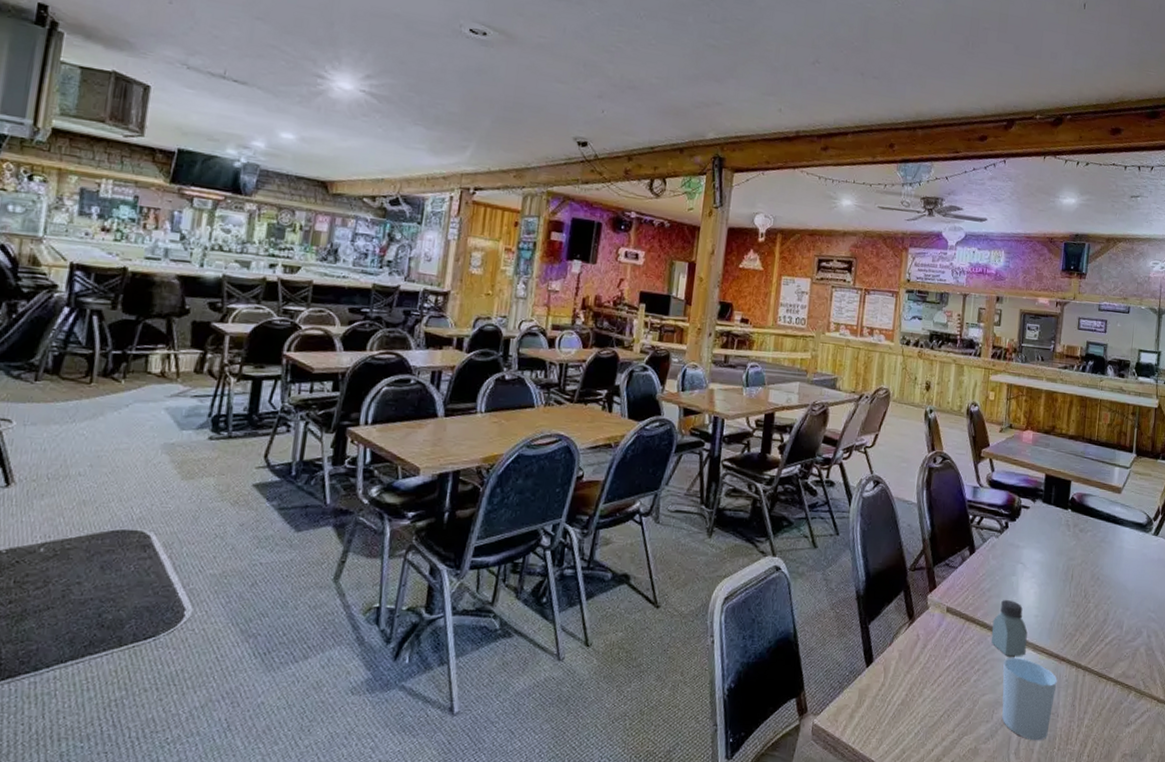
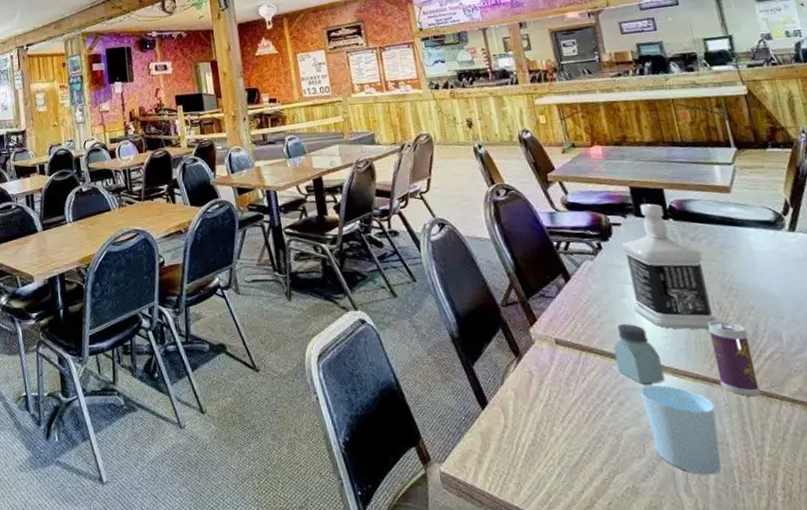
bottle: none [1019,492,1085,613] -> present [621,203,718,330]
beverage can: none [1067,605,1099,675] -> present [707,320,761,397]

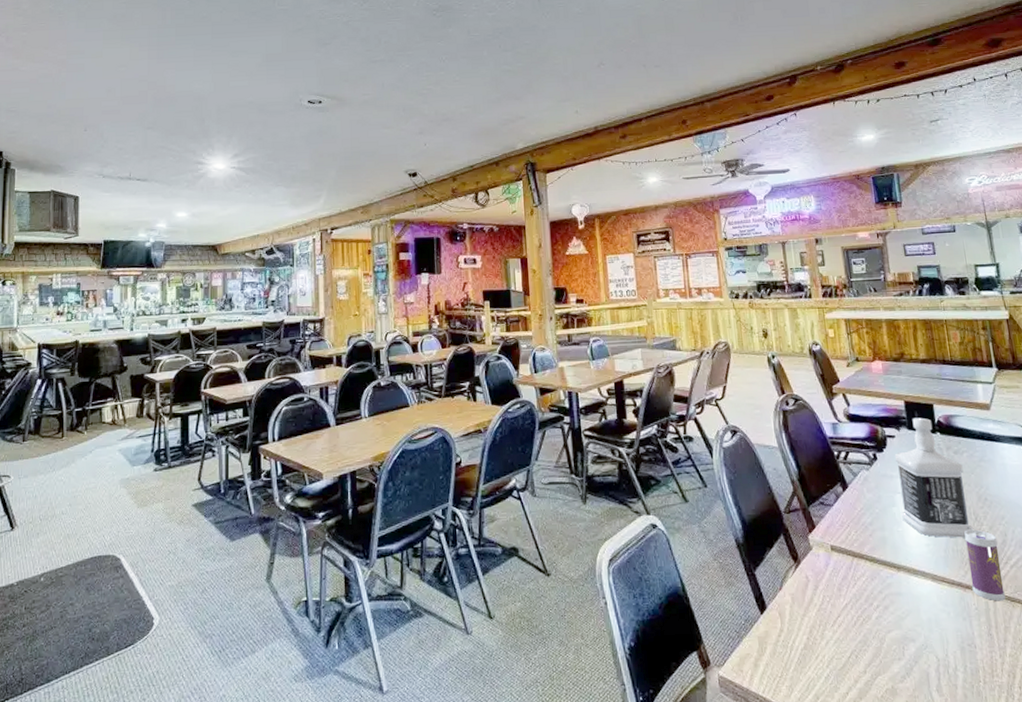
saltshaker: present [613,324,665,384] -> none [882,532,925,590]
cup: present [640,384,722,475] -> none [903,589,969,676]

